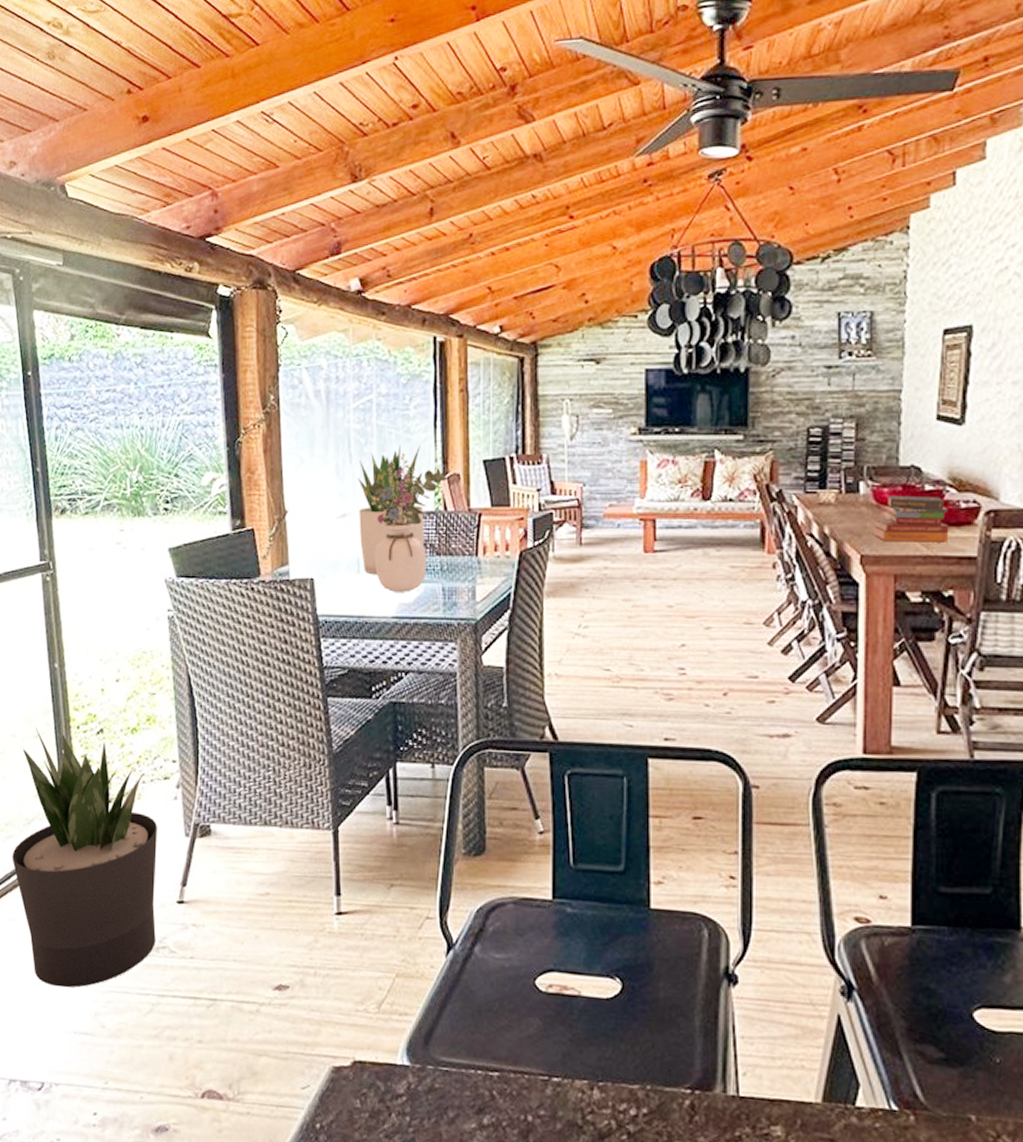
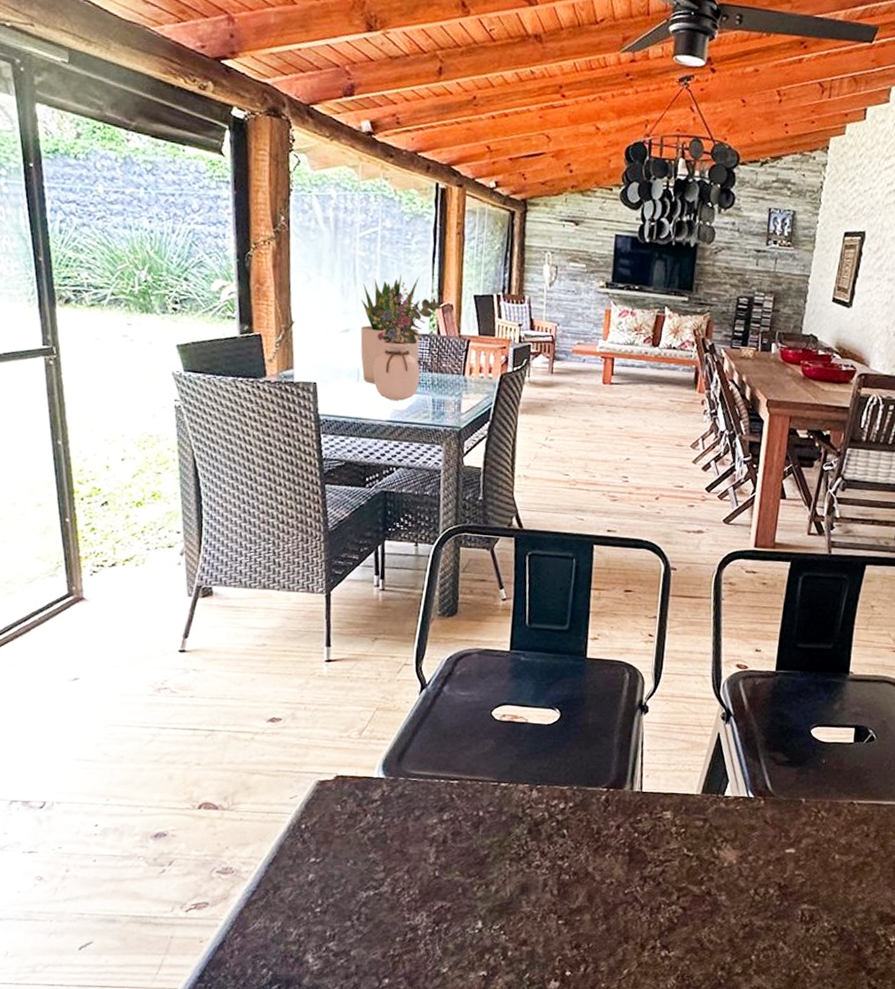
planter: present [12,727,157,988] -> none [13,497,161,723]
books: present [872,495,949,542] -> none [777,355,833,395]

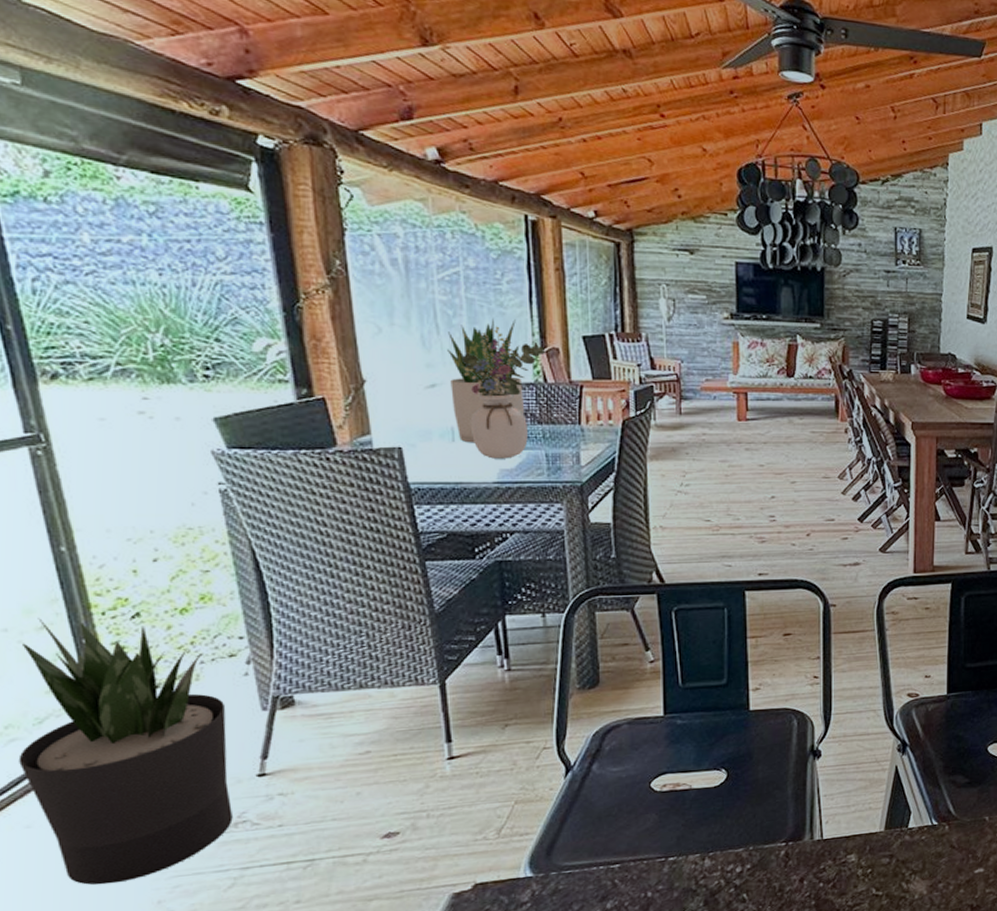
planter: none [13,497,161,723] -> present [18,618,233,885]

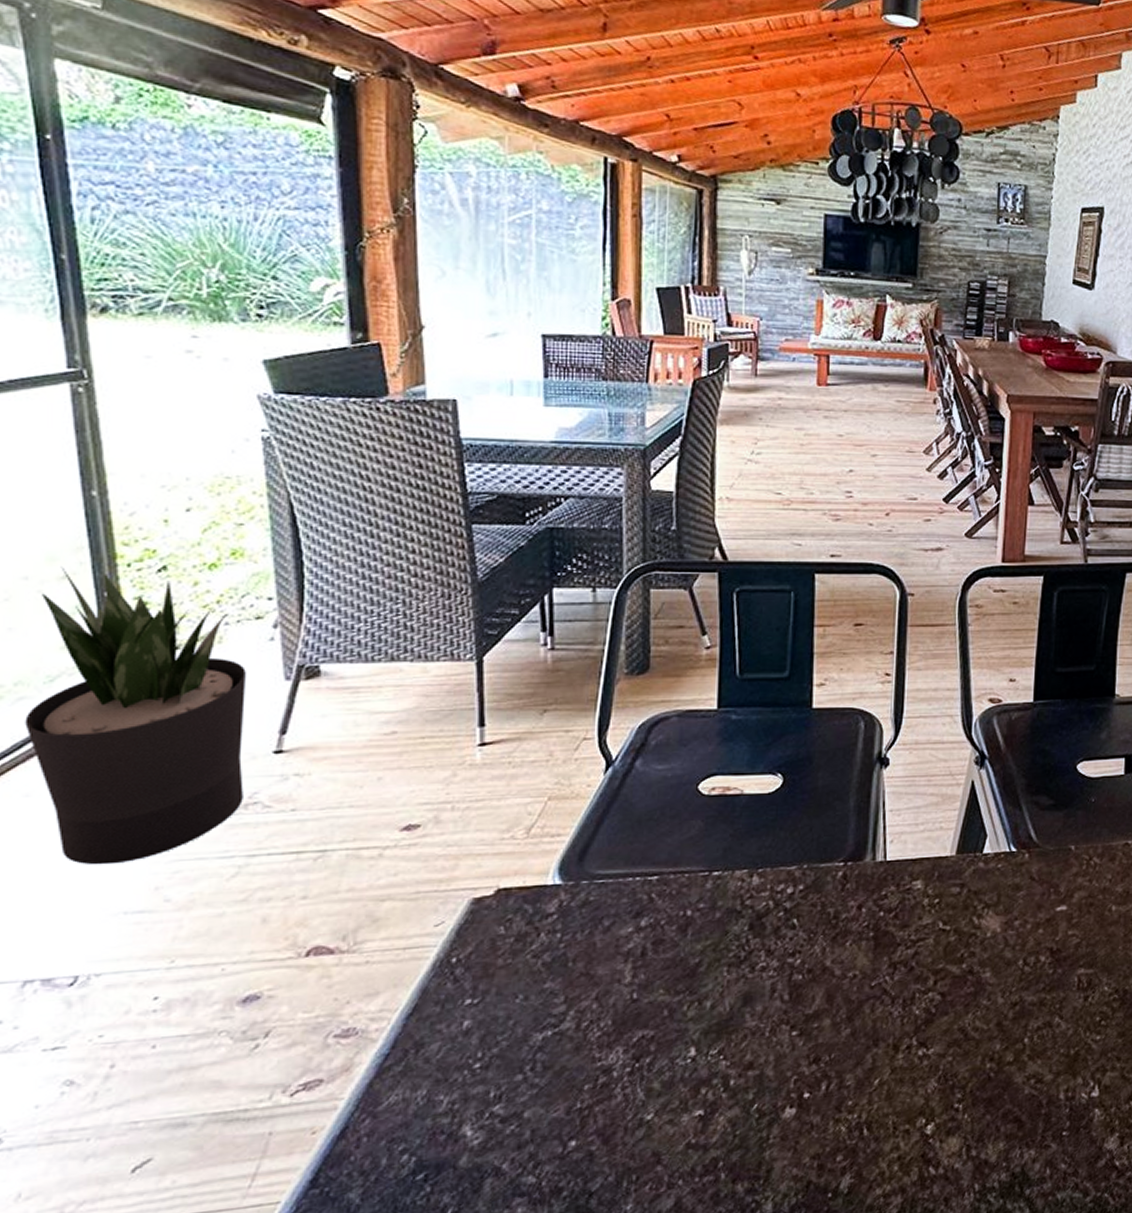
planter: present [447,318,525,443] -> none [513,265,590,398]
bouquet: present [462,326,546,459] -> none [527,273,617,417]

